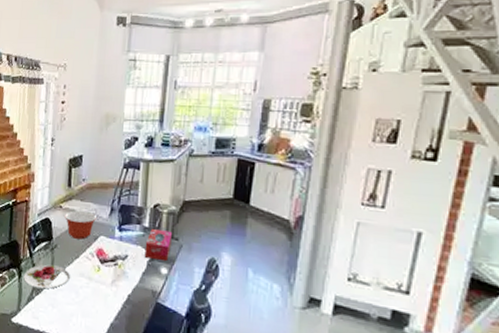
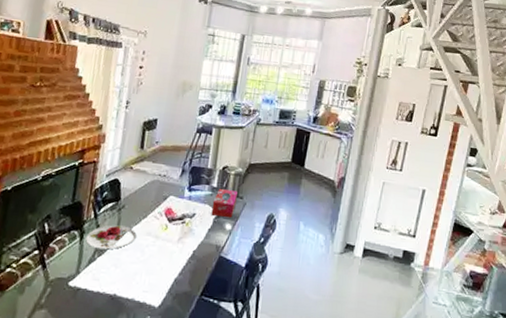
mixing bowl: present [65,211,97,240] -> none [135,172,168,200]

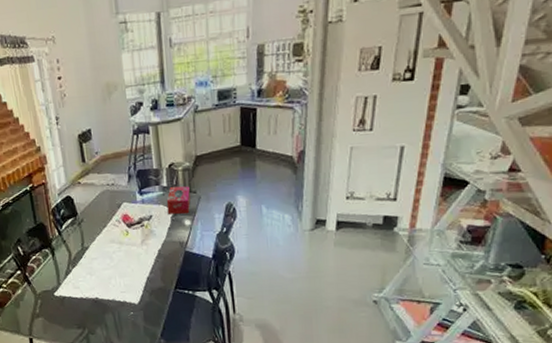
plate: present [85,225,137,250] -> none [57,238,102,262]

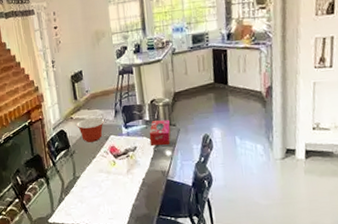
mixing bowl: none [85,183,117,210] -> present [76,118,105,143]

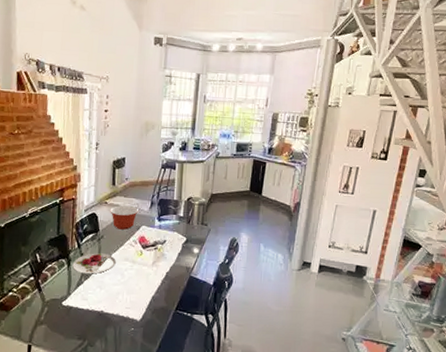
plate: none [51,168,91,190] -> present [72,253,116,274]
tissue box: present [149,120,171,146] -> none [180,218,202,243]

